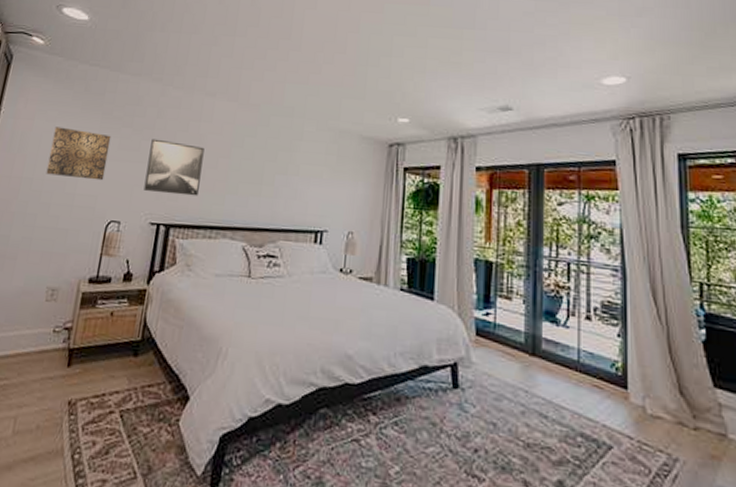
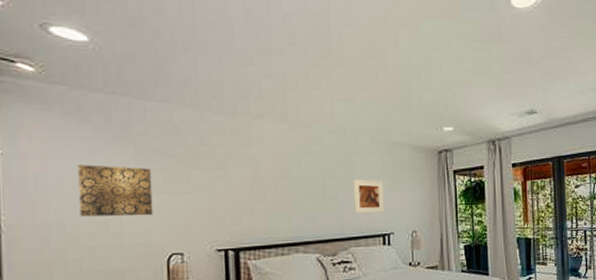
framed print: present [143,138,205,196] -> none [200,167,263,221]
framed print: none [289,166,325,207] -> present [353,179,385,215]

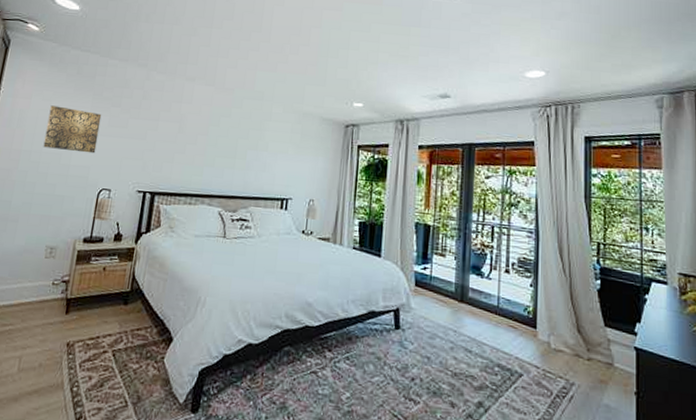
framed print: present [353,179,385,215] -> none [259,143,290,178]

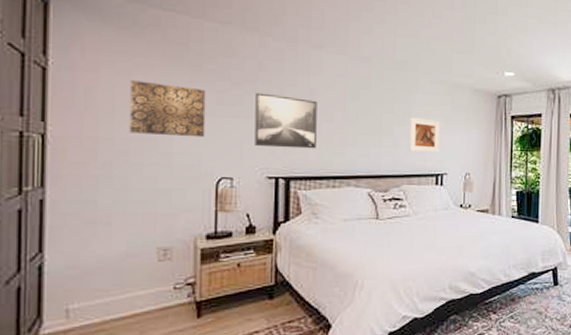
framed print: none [131,117,185,168] -> present [254,92,317,149]
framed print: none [259,143,290,178] -> present [409,117,441,153]

